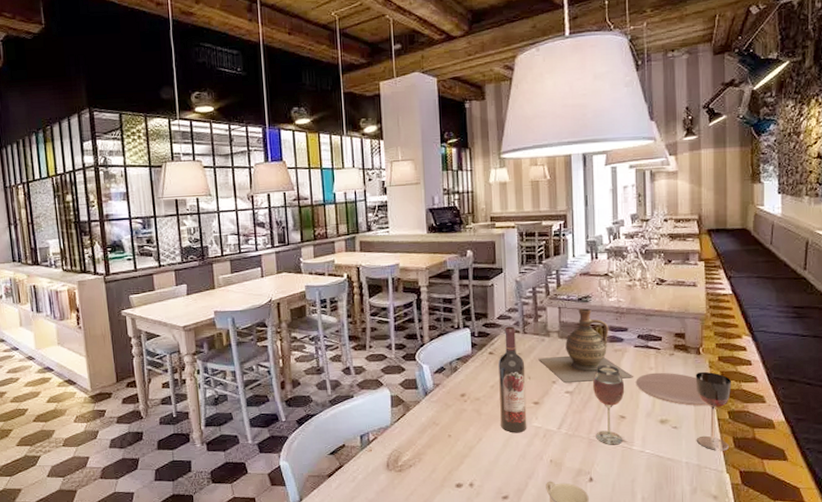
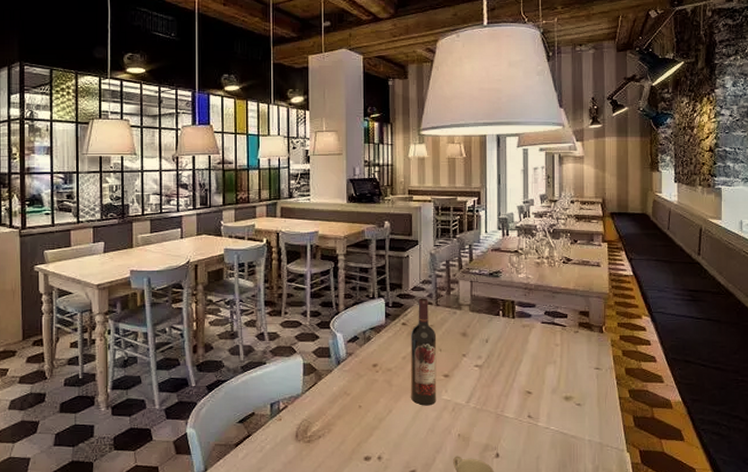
ceramic jug: present [538,308,633,383] -> none [449,283,540,356]
wineglass: present [592,365,625,445] -> none [501,340,532,421]
plate: present [636,372,708,406] -> none [542,349,610,383]
wineglass: present [695,371,732,451] -> none [598,350,632,429]

